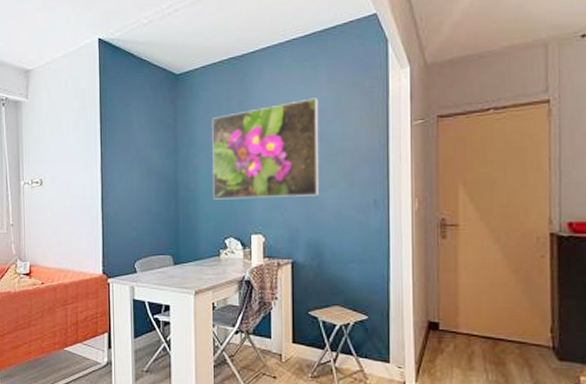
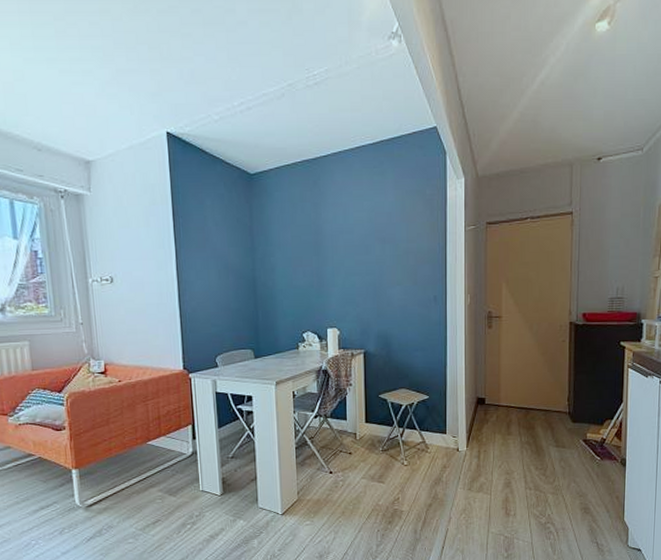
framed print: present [212,98,319,200] -> none [287,202,387,297]

